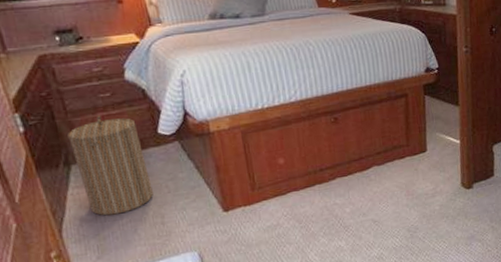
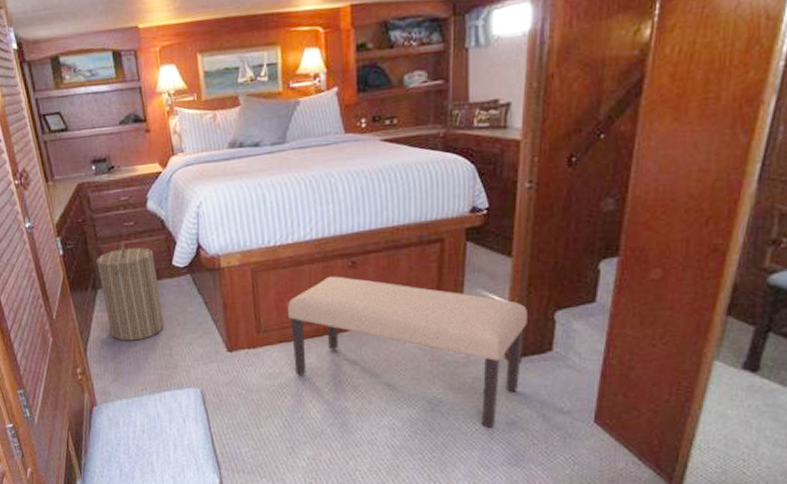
bench: none [279,131,475,244] -> present [287,276,527,428]

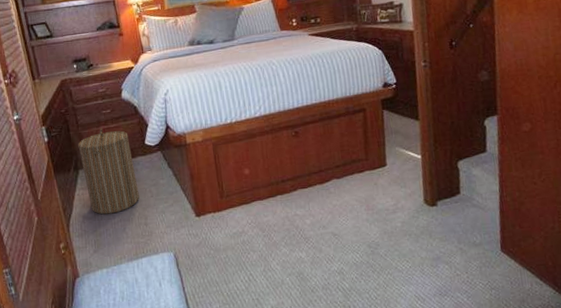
bench: present [287,276,527,428] -> none [244,144,439,264]

